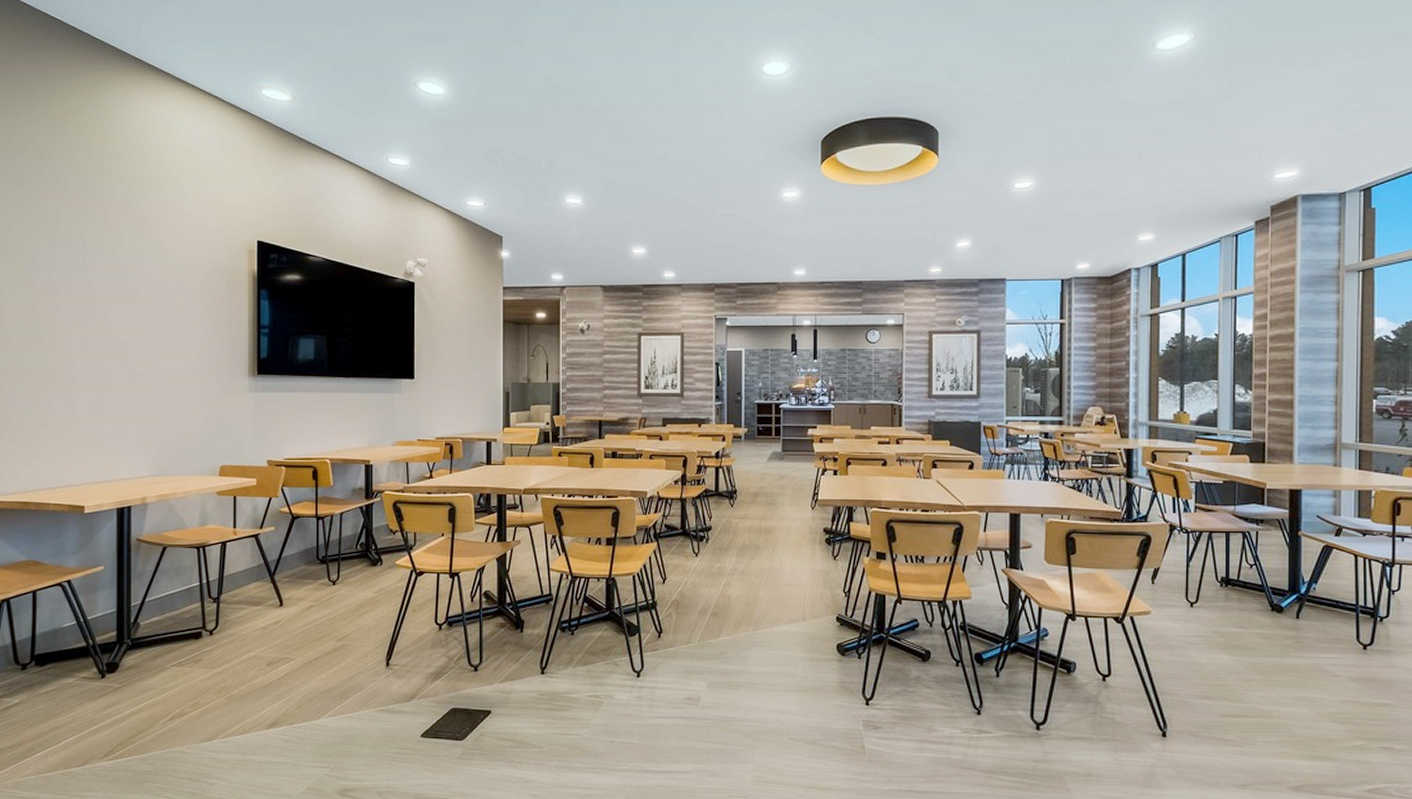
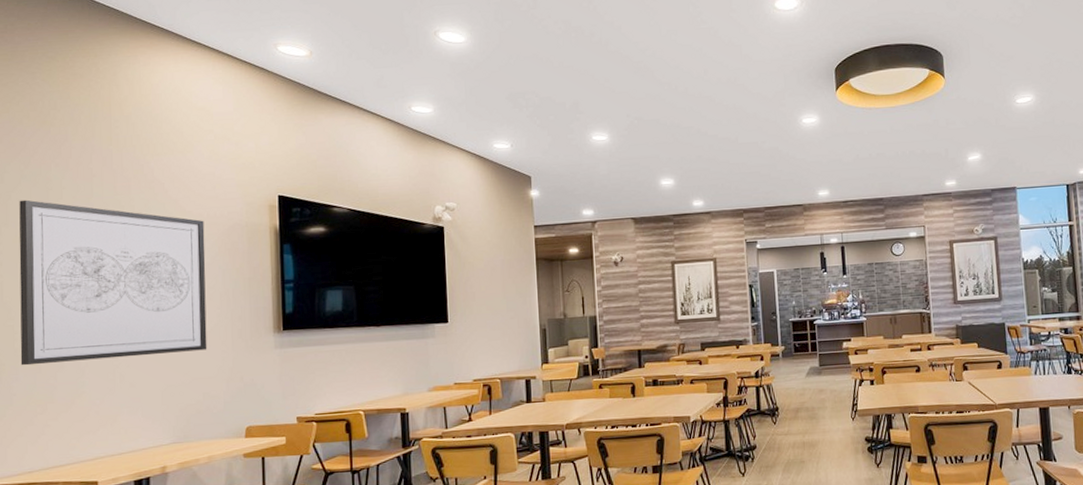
wall art: none [17,230,188,391] -> present [19,199,207,366]

